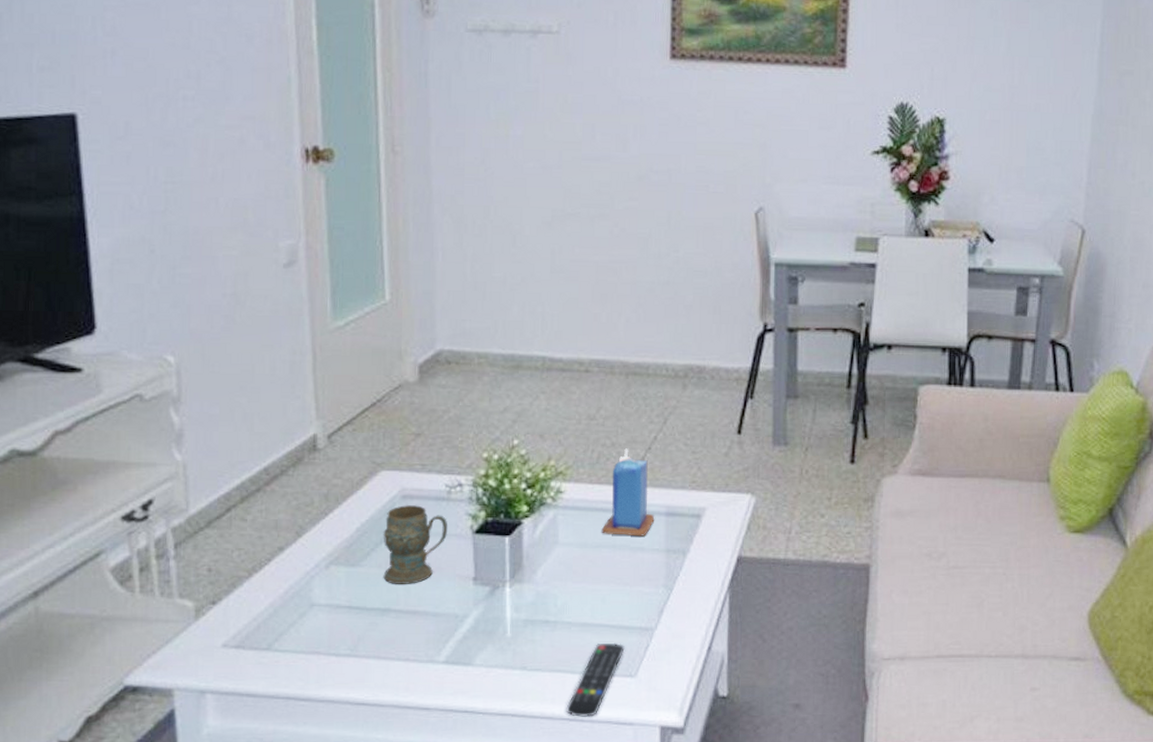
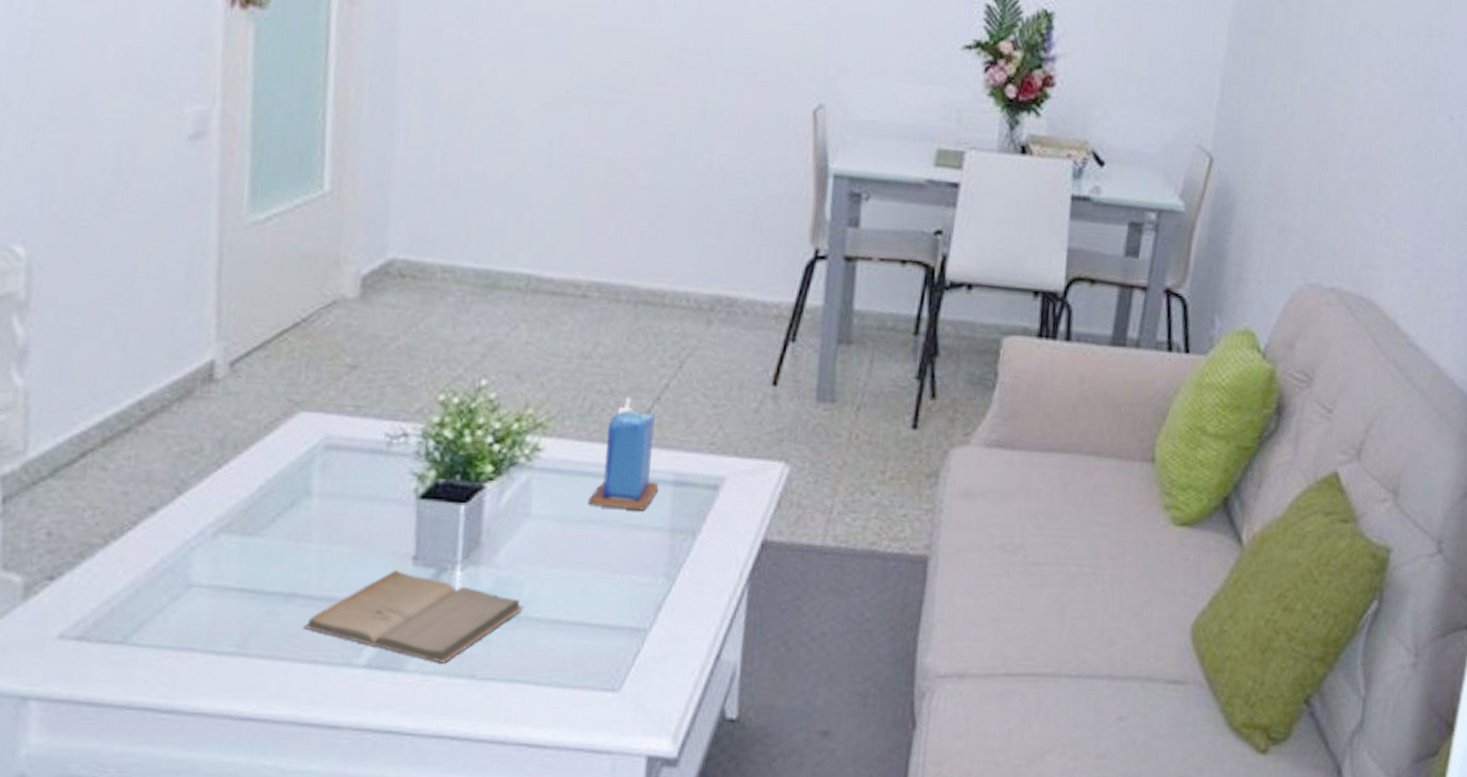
mug: present [383,504,448,584] -> none [290,457,385,562]
book: none [397,589,558,659] -> present [303,570,524,664]
remote control: present [566,642,625,717] -> none [524,646,608,742]

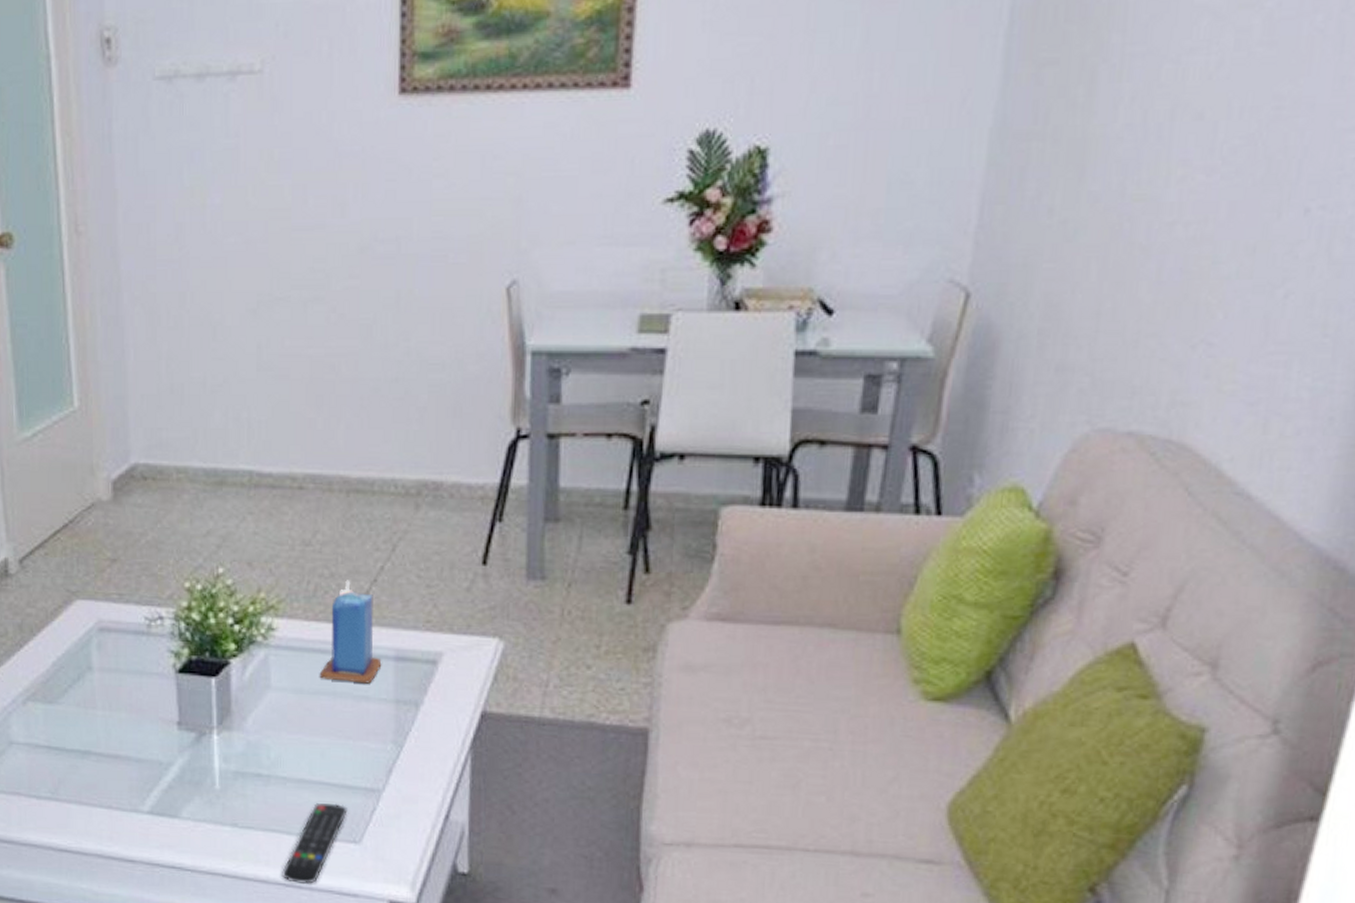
book: present [303,570,524,664] -> none [98,733,272,813]
remote control: none [524,646,608,742] -> present [282,803,348,884]

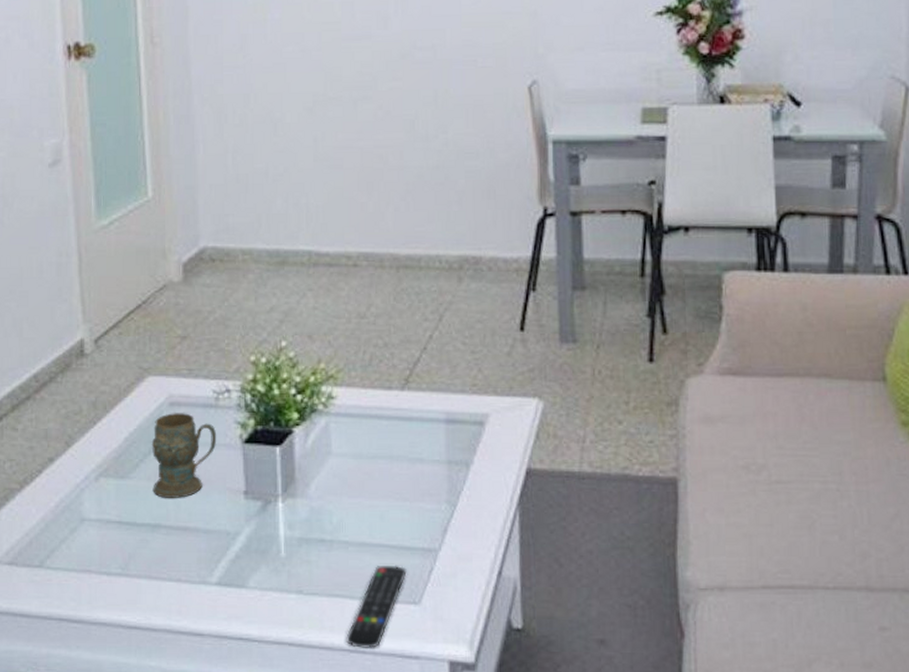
mug: none [80,638,149,726] -> present [151,412,217,498]
candle: present [319,580,382,684] -> none [376,349,434,446]

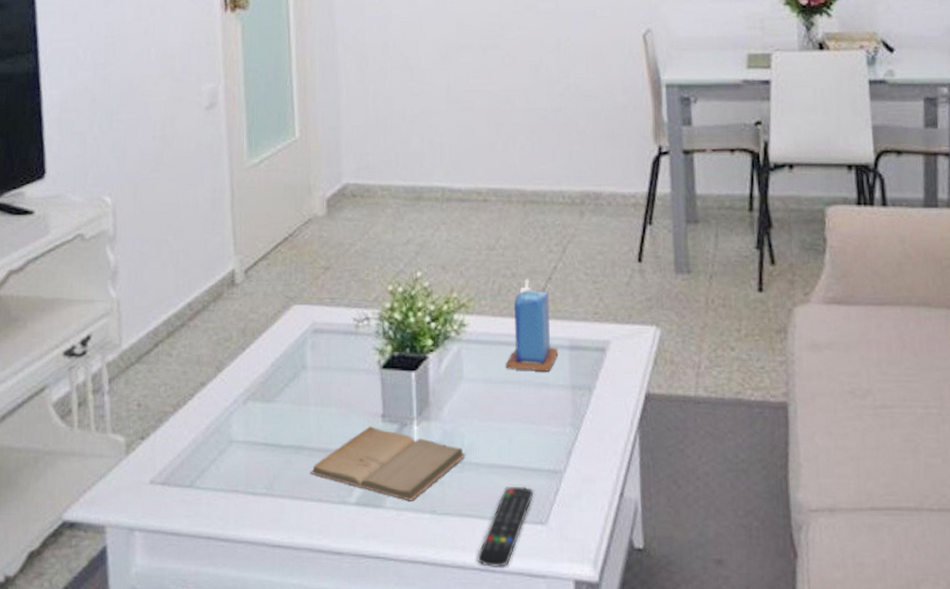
mug: present [151,412,217,498] -> none [296,338,357,421]
book: none [168,503,334,581] -> present [310,426,466,501]
candle: none [376,349,434,446] -> present [505,279,559,372]

